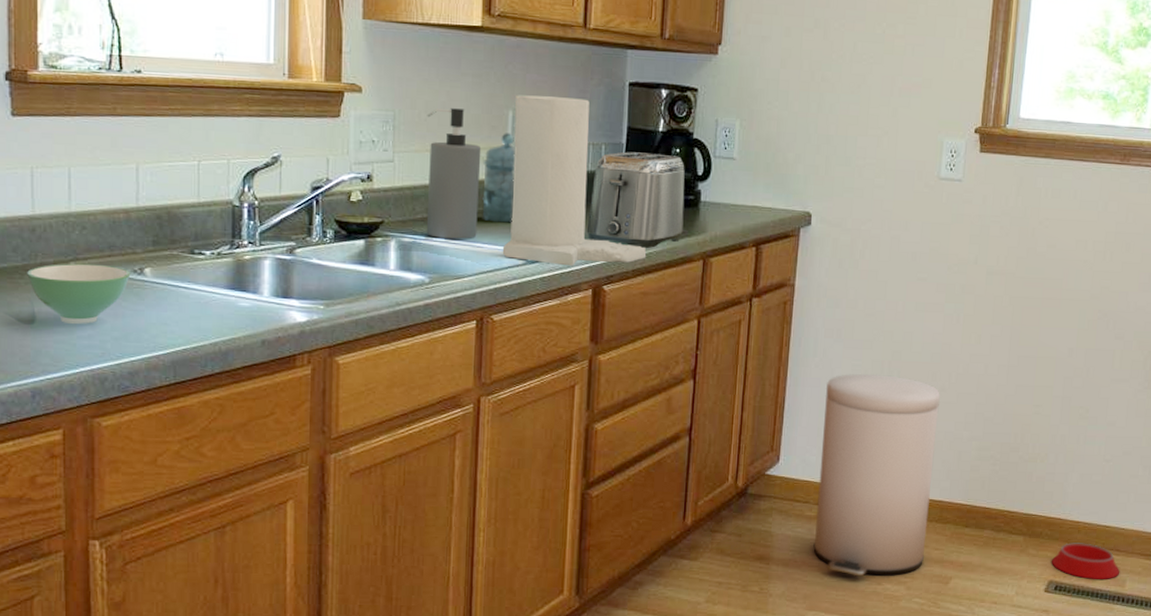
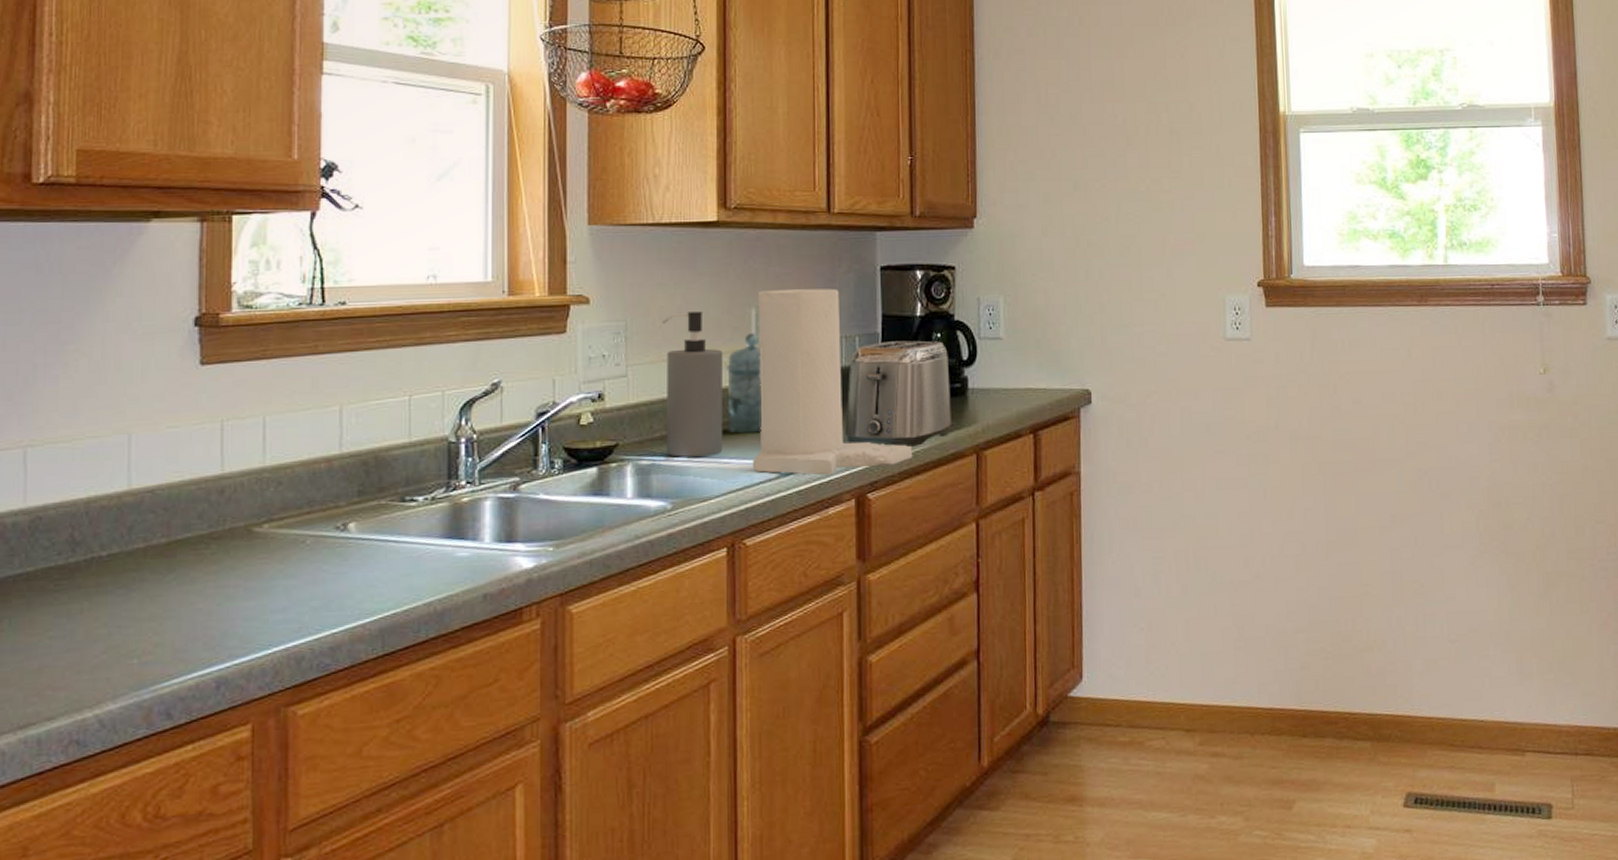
bowl: present [27,263,131,325] -> none [214,523,333,598]
pedal bin: present [813,374,940,577] -> none [1126,565,1261,811]
pet bowl: present [1051,543,1120,580] -> none [1406,742,1487,787]

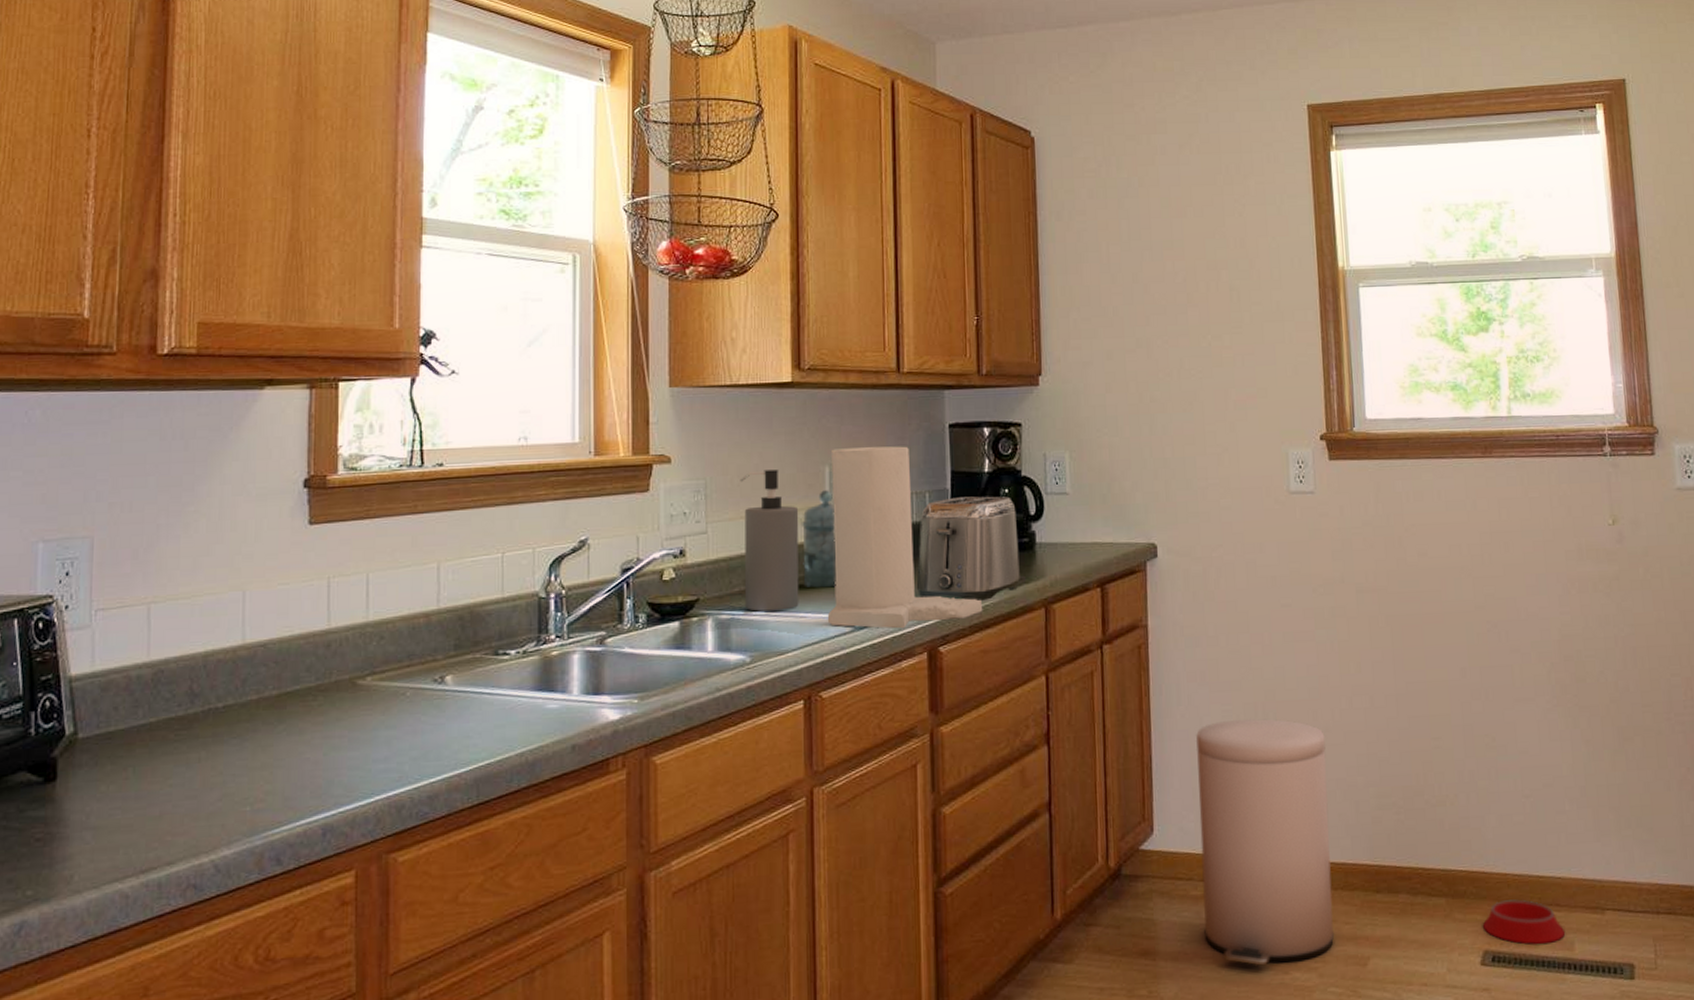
pedal bin: none [1126,565,1261,811] -> present [1195,718,1335,966]
pet bowl: none [1406,742,1487,787] -> present [1482,899,1566,945]

